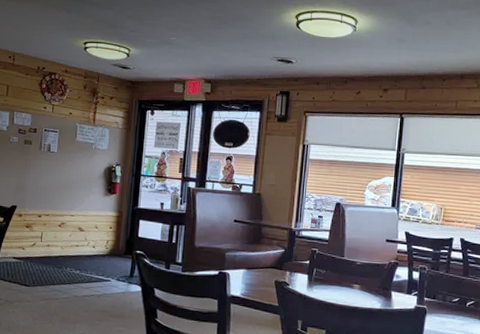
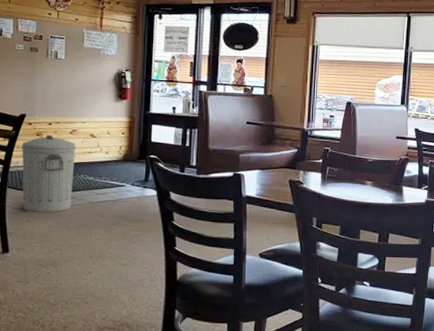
trash can: none [9,227,64,305] -> present [21,135,76,213]

